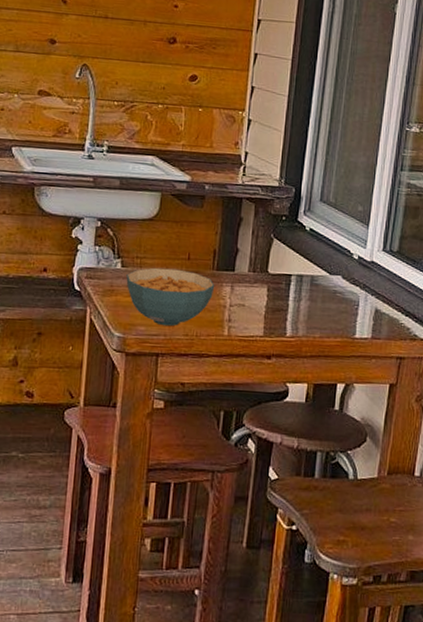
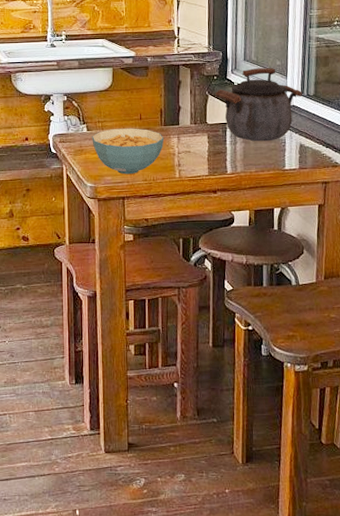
kettle: none [281,212,384,302] -> present [215,68,302,142]

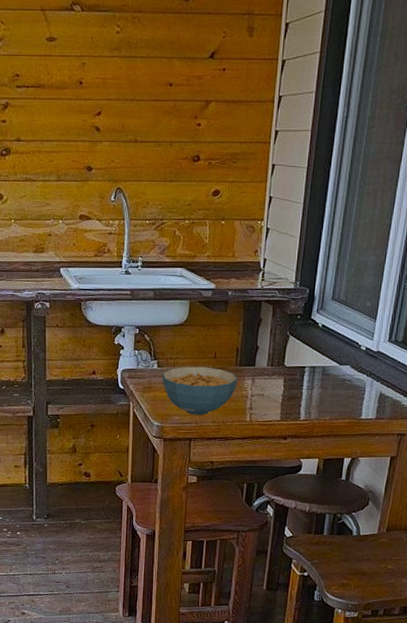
kettle: present [215,68,302,142] -> none [296,309,390,389]

